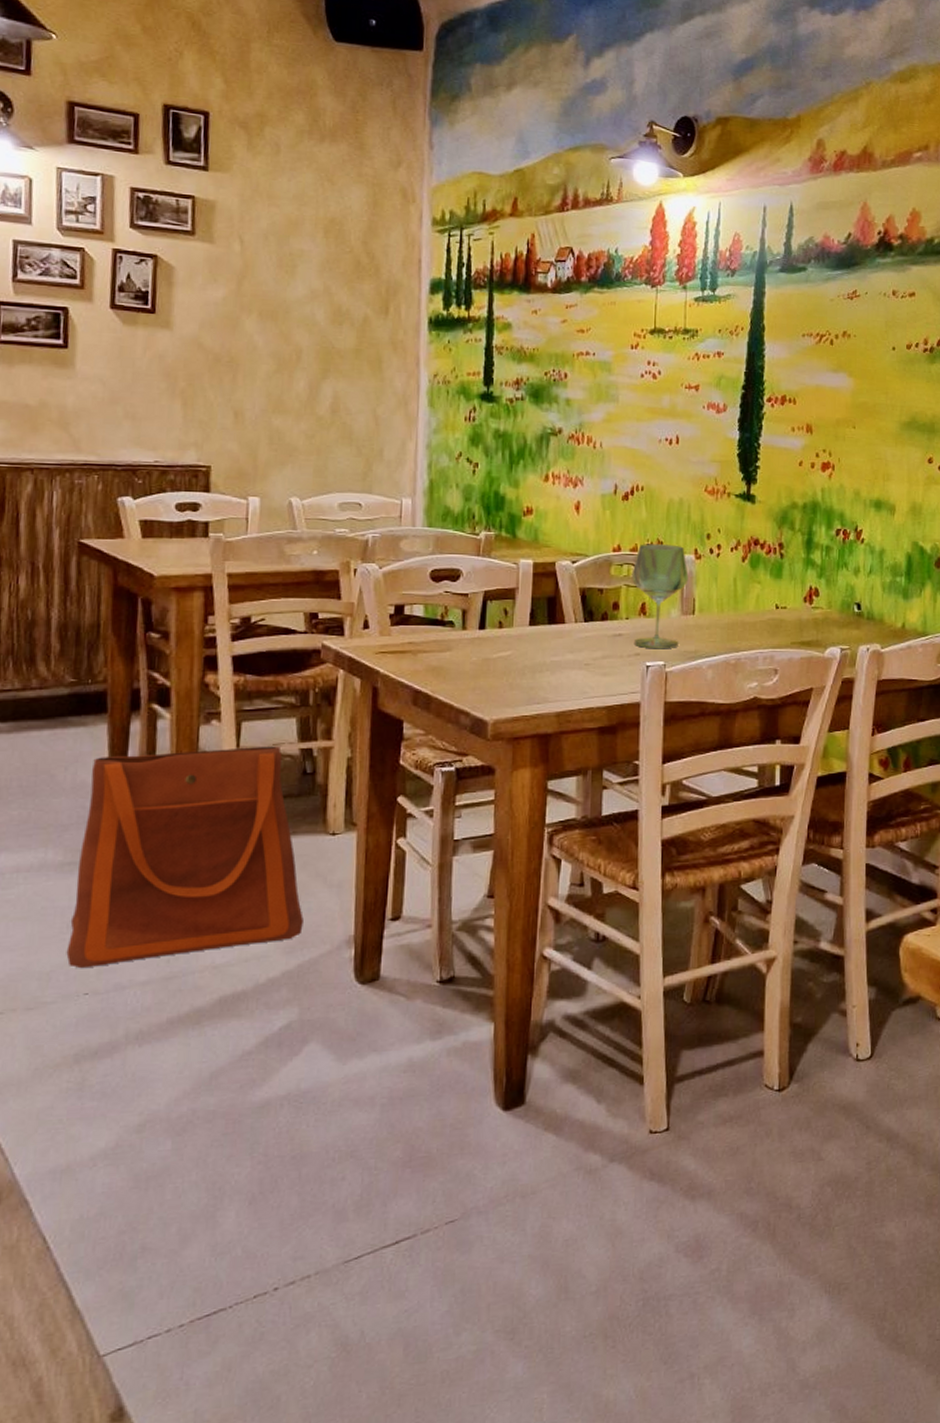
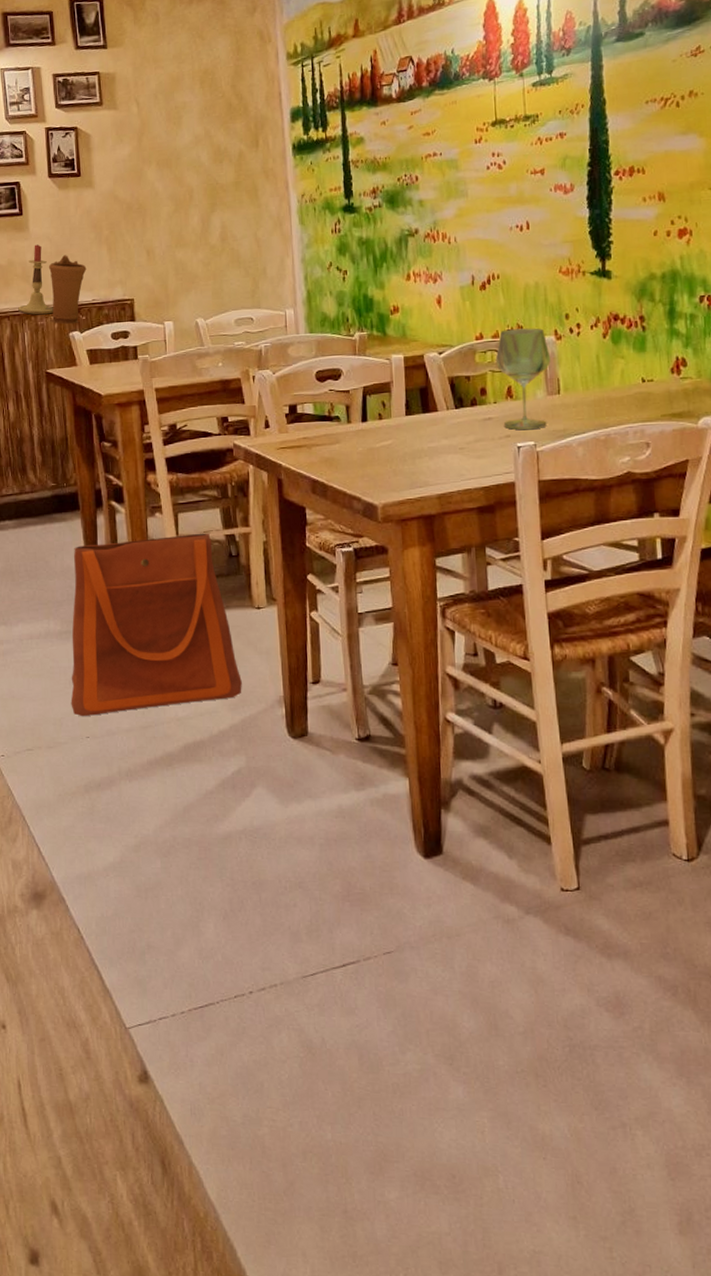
candlestick: none [47,386,100,473] -> present [18,244,54,315]
vase: none [92,404,151,488] -> present [48,255,87,325]

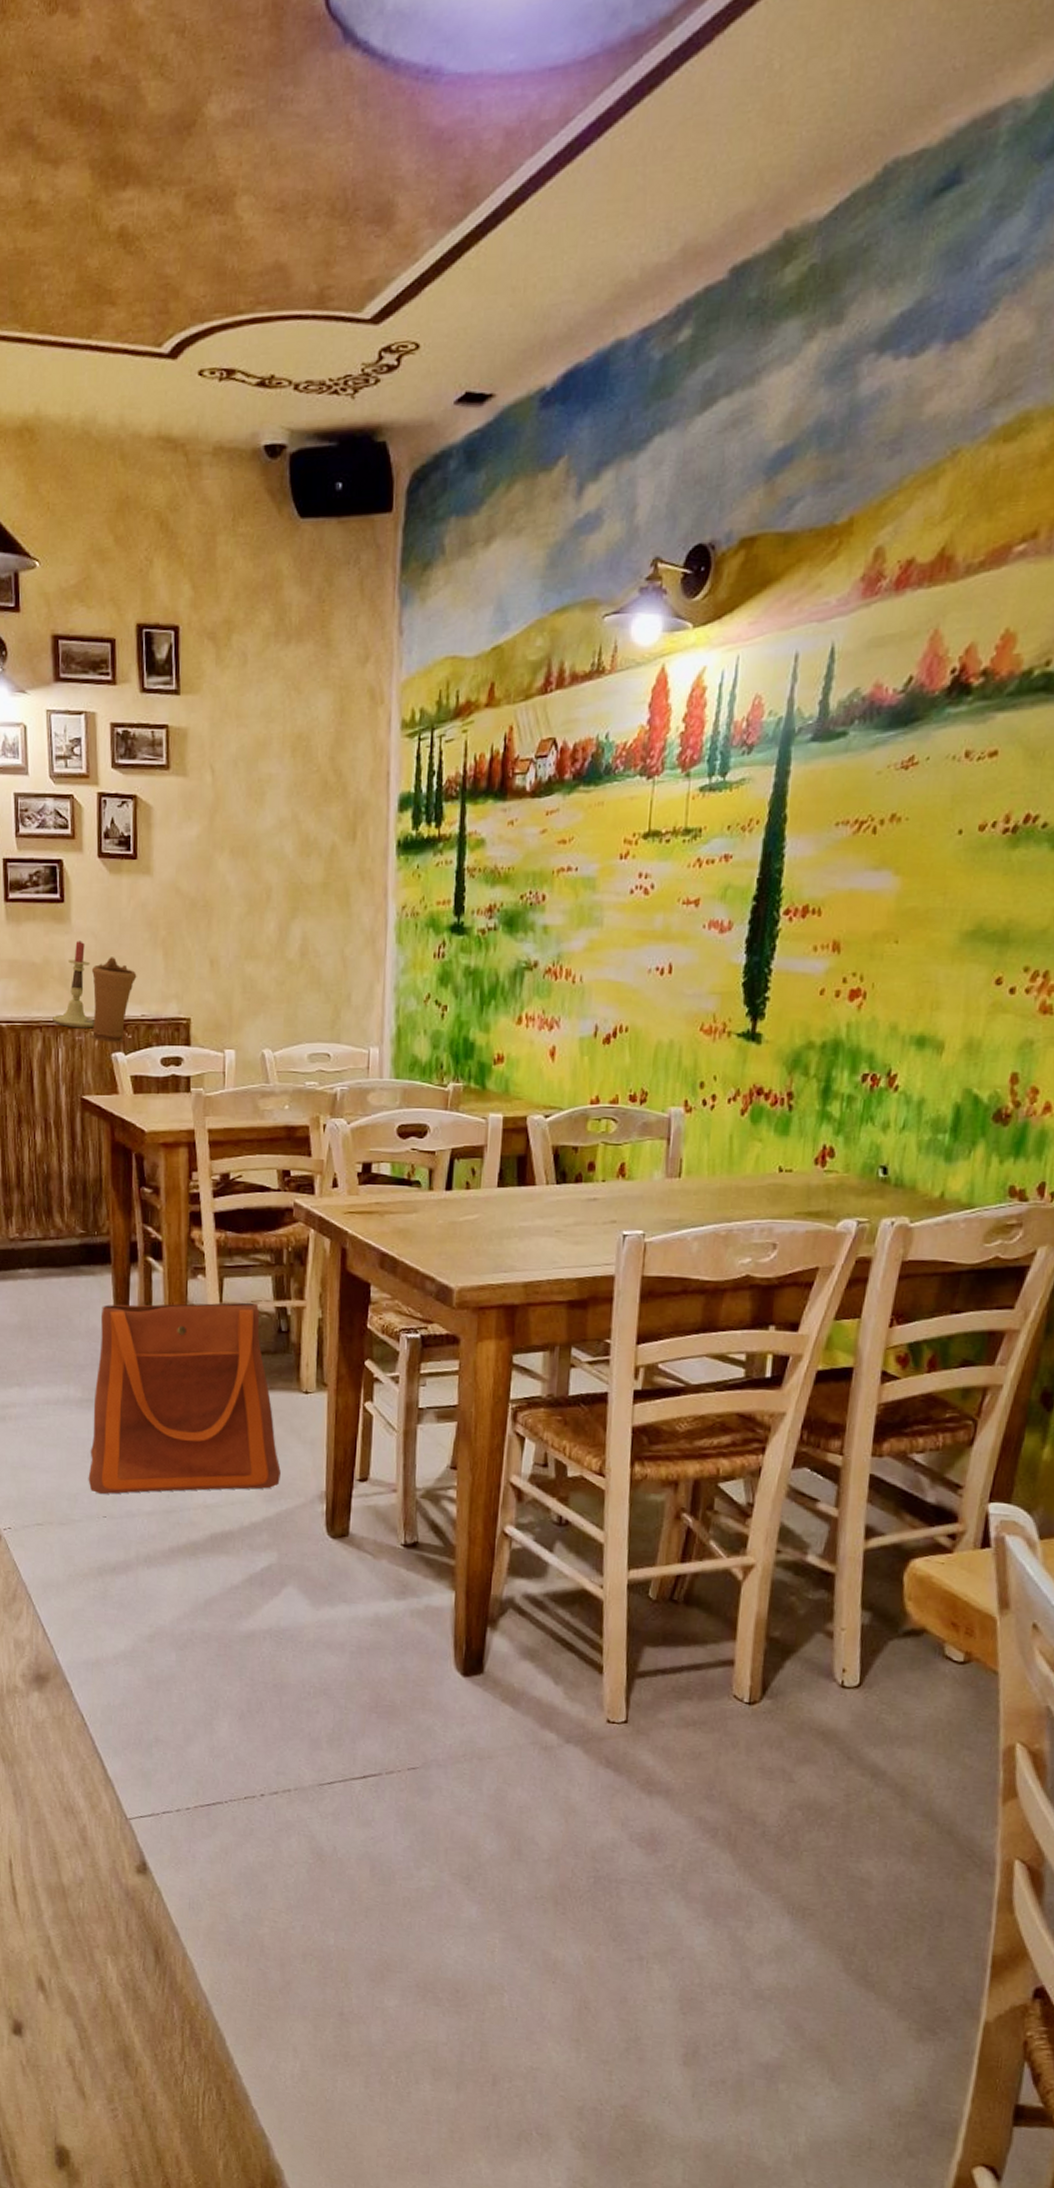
wine glass: present [495,328,551,430] -> none [610,1094,676,1217]

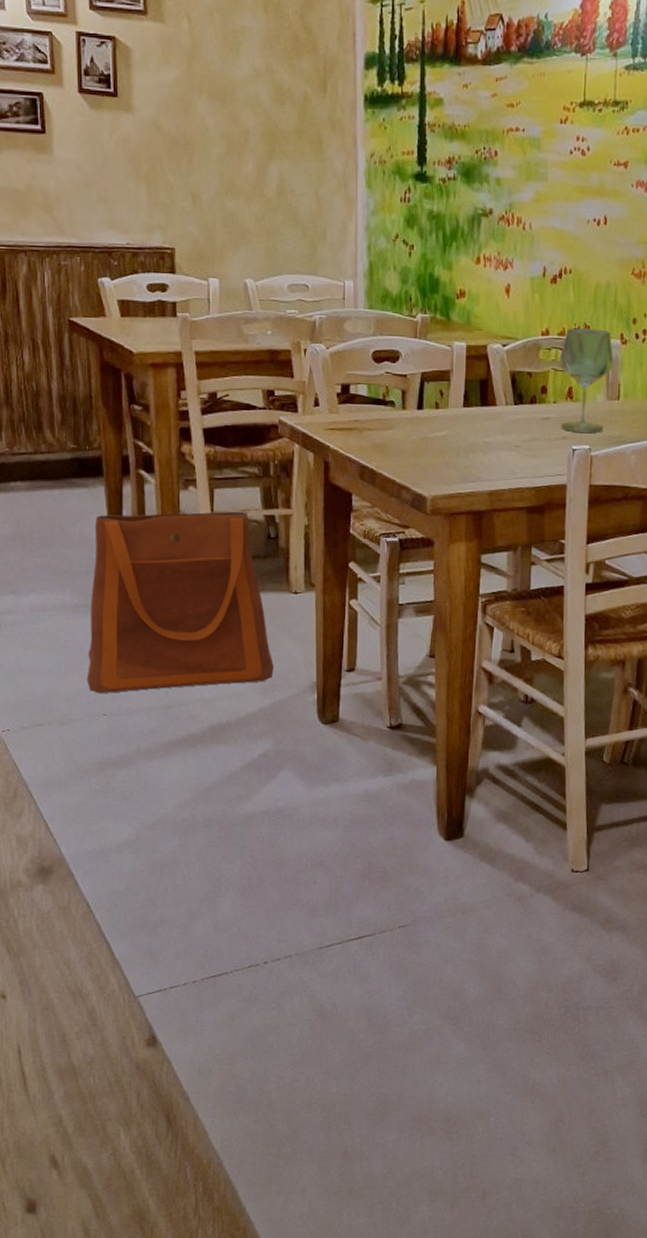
candlestick: present [53,941,95,1029] -> none [37,170,81,254]
vase: present [90,957,137,1043] -> none [75,187,121,269]
wine glass: none [610,1094,676,1217] -> present [559,328,614,433]

